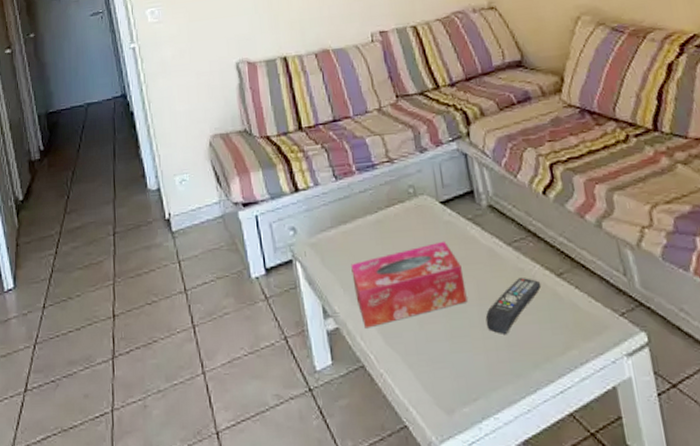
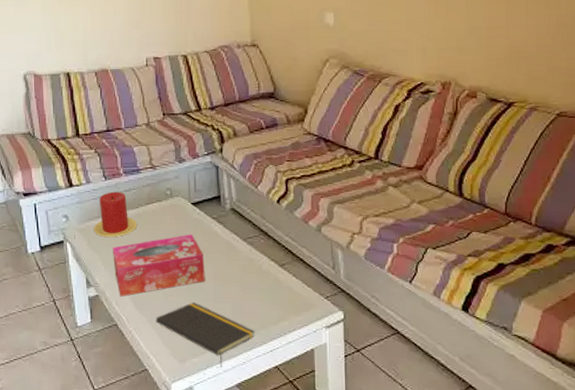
candle: none [327,193,378,252] -> present [94,192,138,237]
notepad: none [411,330,538,419] -> present [155,302,255,367]
remote control: present [485,278,541,334] -> none [218,266,266,307]

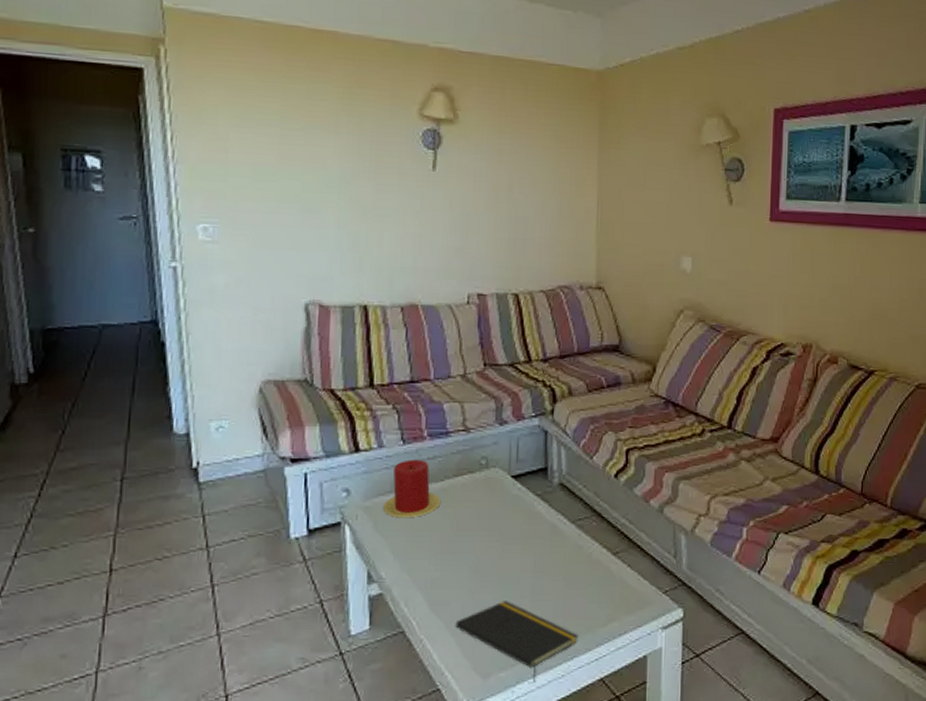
tissue box: present [112,234,205,297] -> none [405,514,523,595]

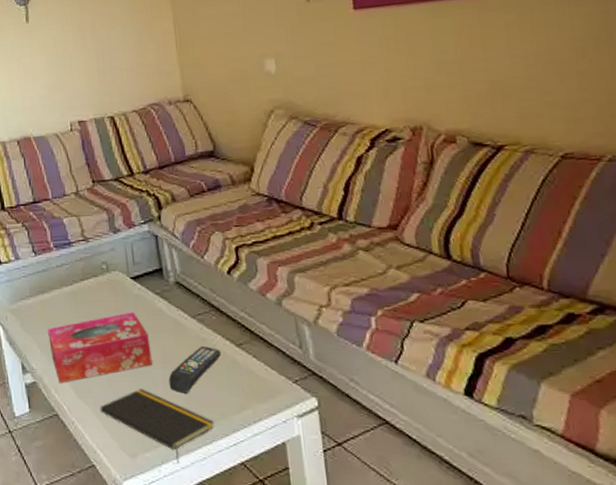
candle: present [383,459,441,517] -> none [26,267,73,317]
tissue box: none [405,514,523,595] -> present [48,311,153,383]
remote control: none [537,554,597,606] -> present [168,346,222,394]

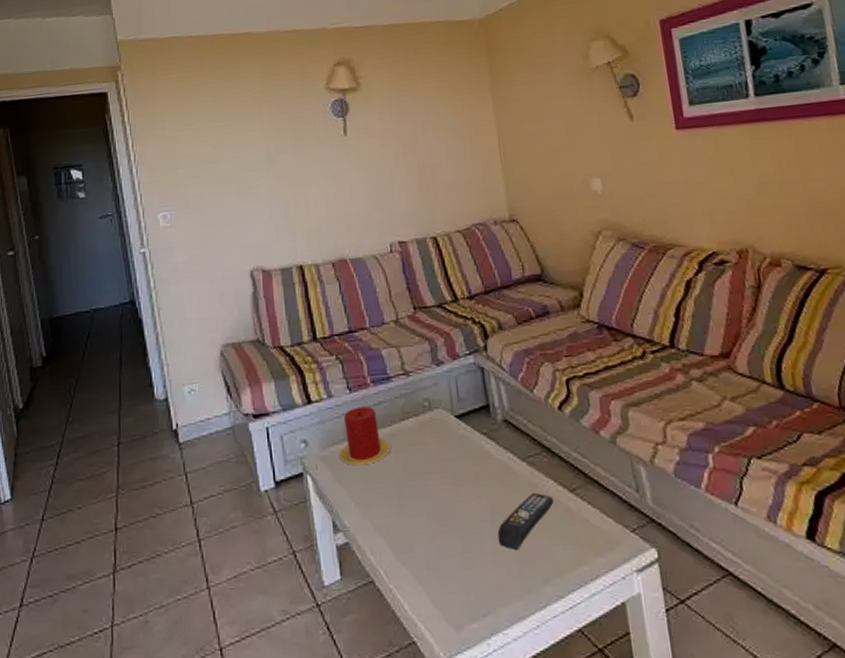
candle: none [26,267,73,317] -> present [339,406,392,465]
tissue box: present [48,311,153,383] -> none [363,455,480,543]
notepad: present [100,389,215,463] -> none [421,546,549,634]

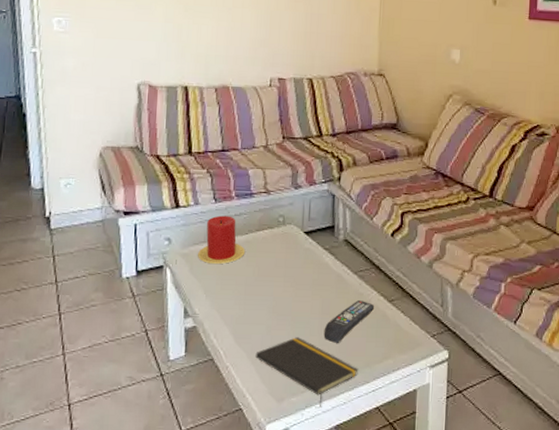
notepad: none [421,546,549,634] -> present [255,337,359,408]

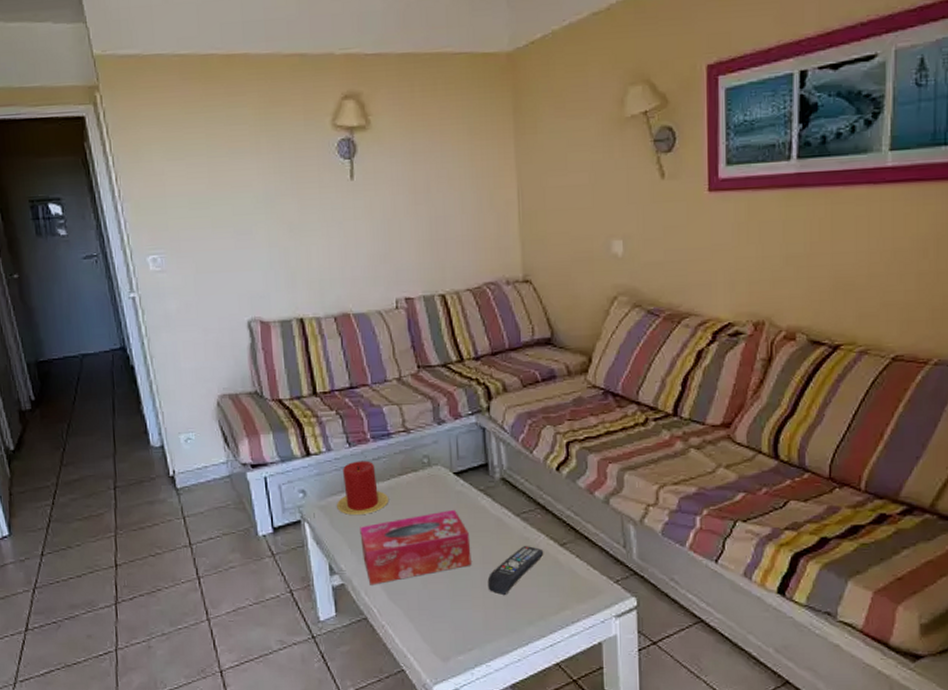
tissue box: none [215,264,313,329] -> present [360,509,472,585]
notepad: present [255,337,359,408] -> none [413,590,532,666]

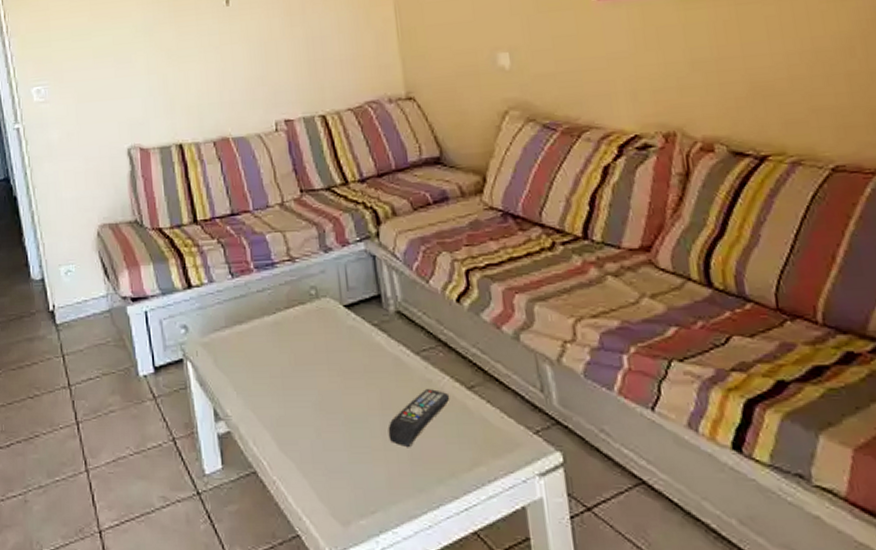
candle: present [337,460,389,515] -> none [221,293,276,353]
tissue box: present [360,509,472,585] -> none [245,346,369,434]

